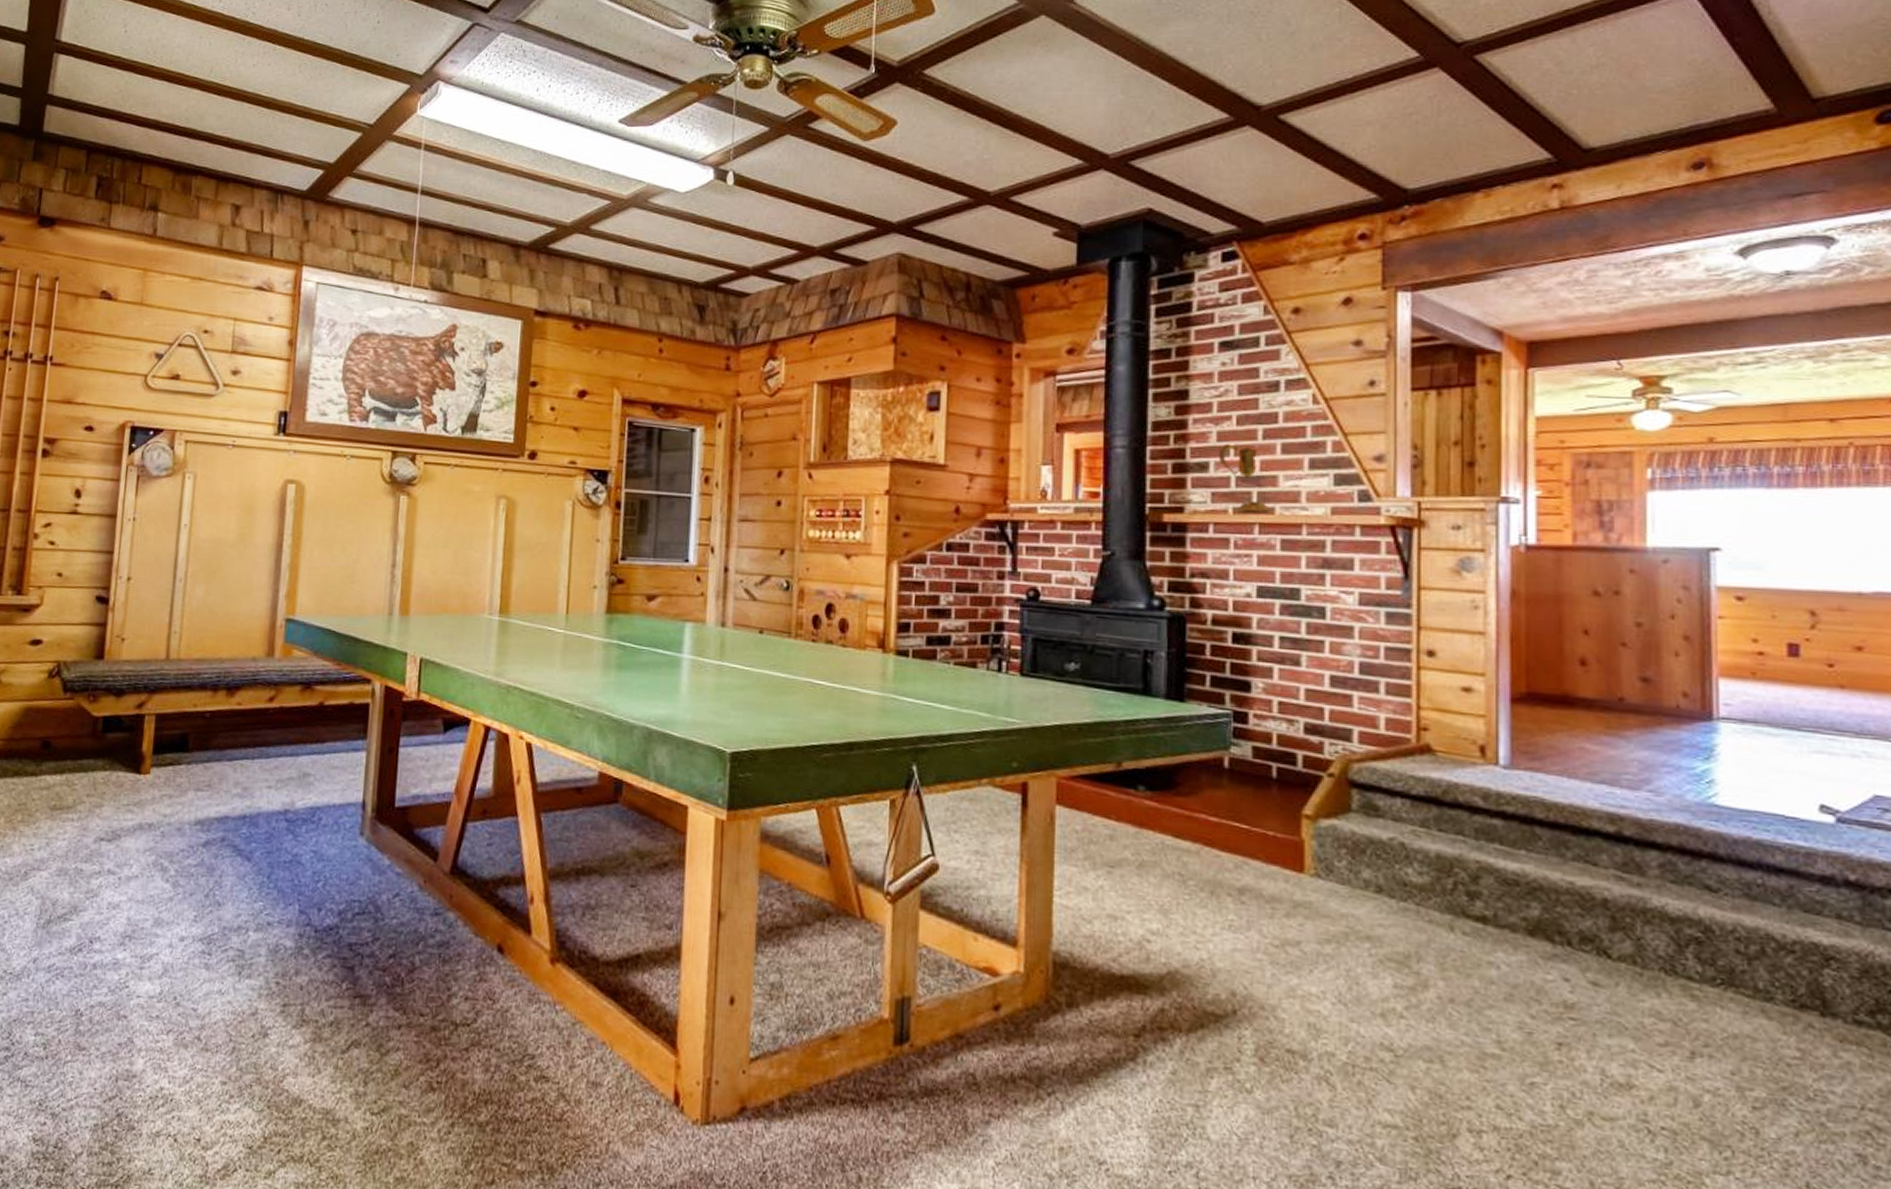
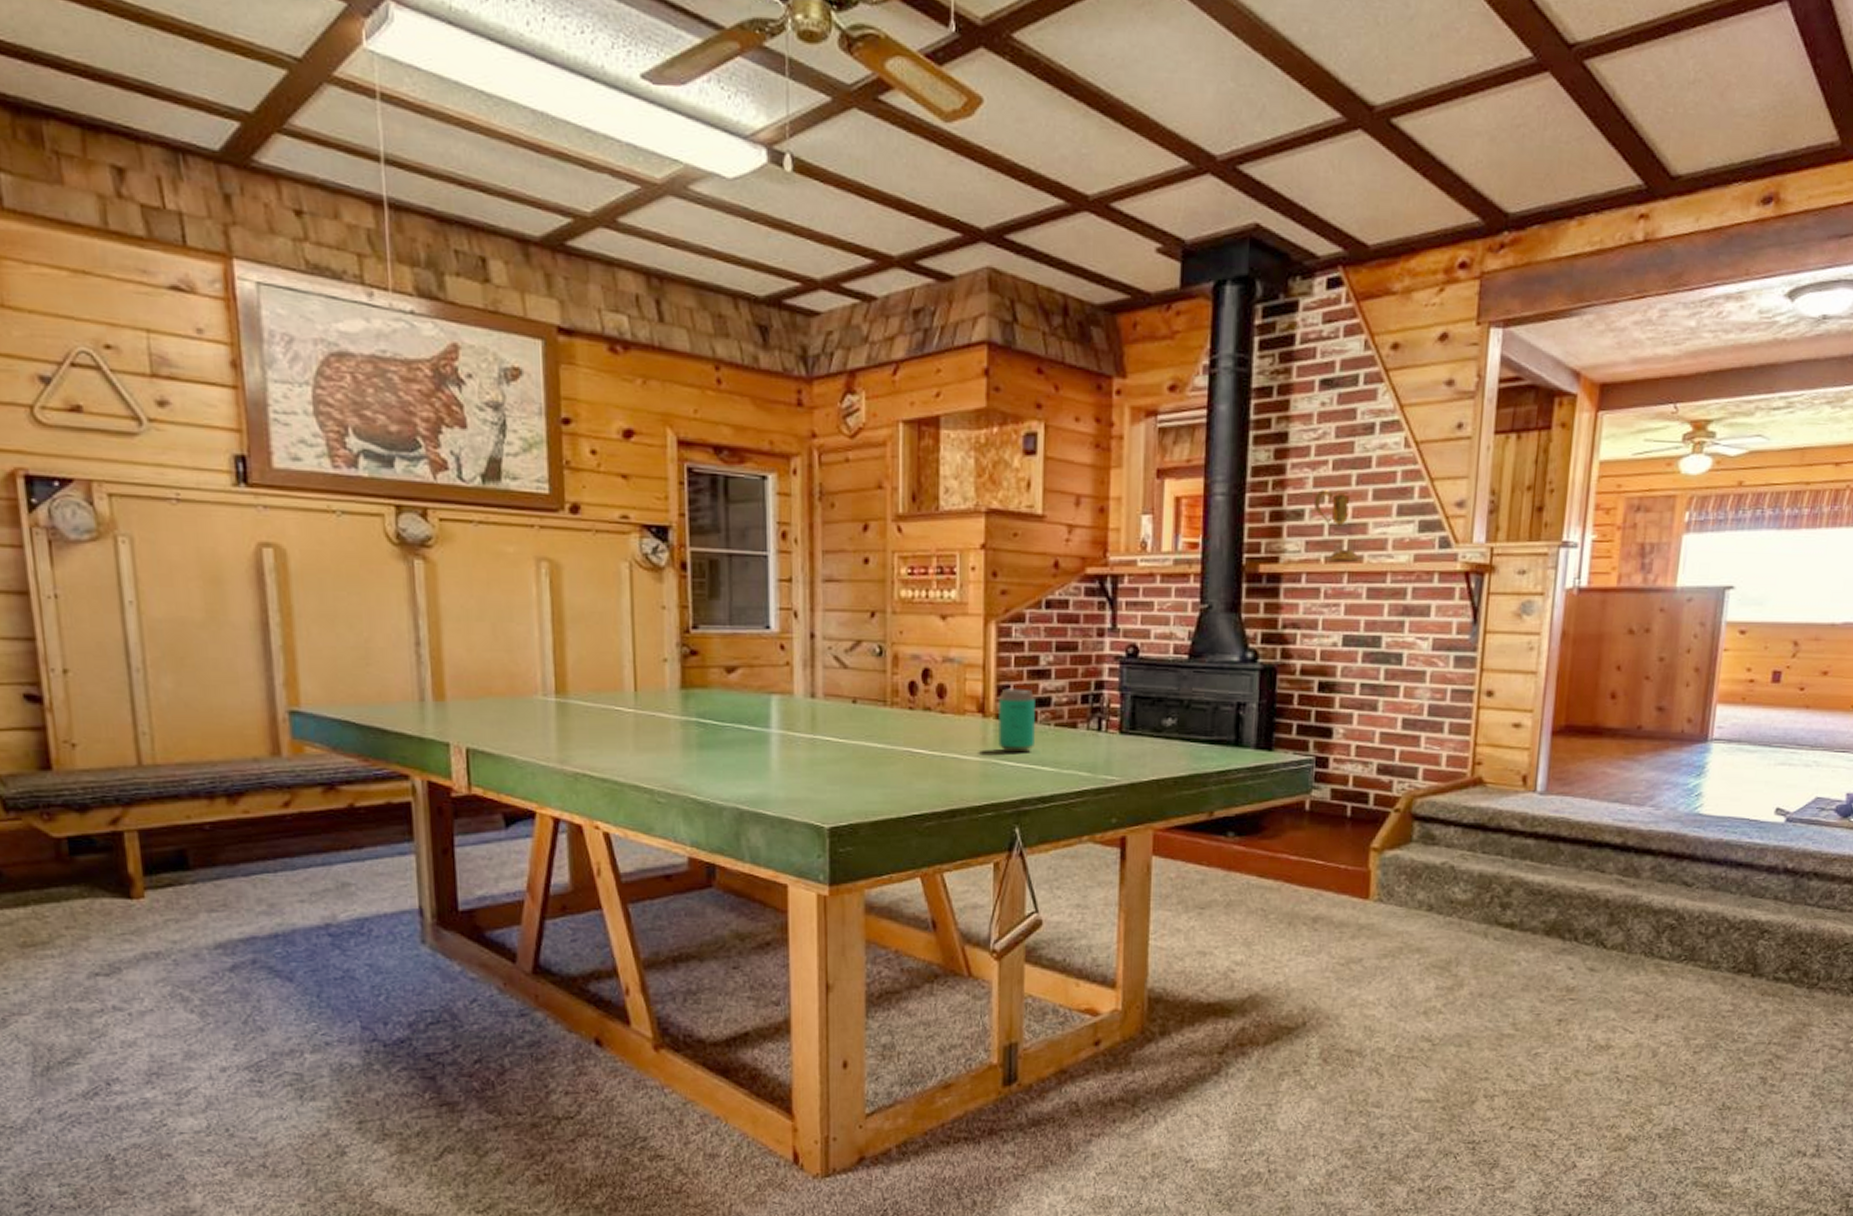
beverage can: none [896,626,935,690] -> present [997,688,1035,753]

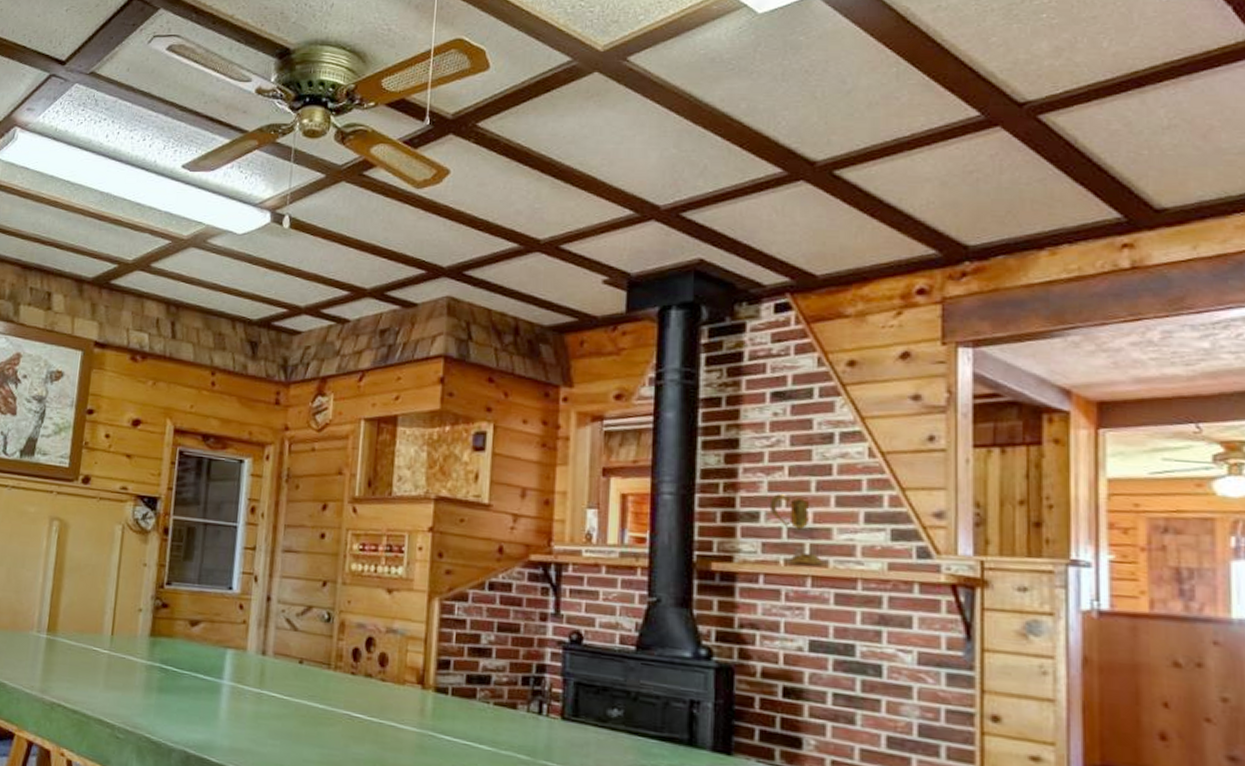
beverage can: present [997,688,1035,753] -> none [435,663,475,729]

